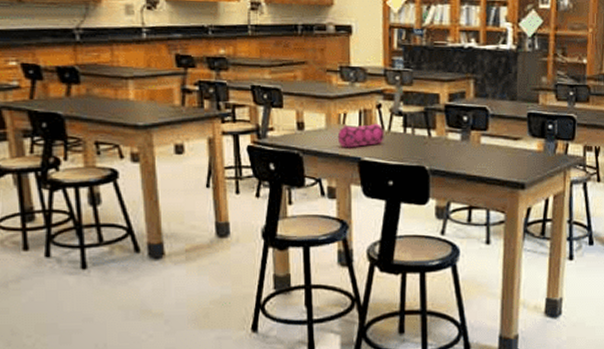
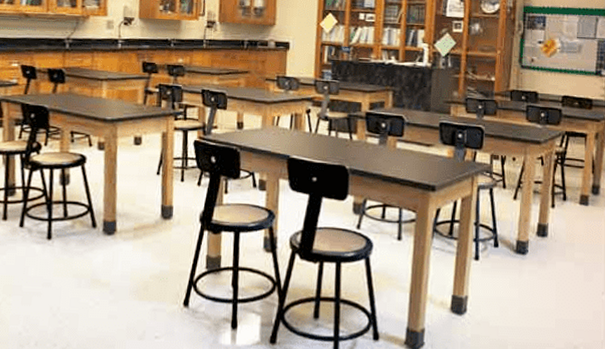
pencil case: present [337,123,385,148] -> none [270,126,312,147]

